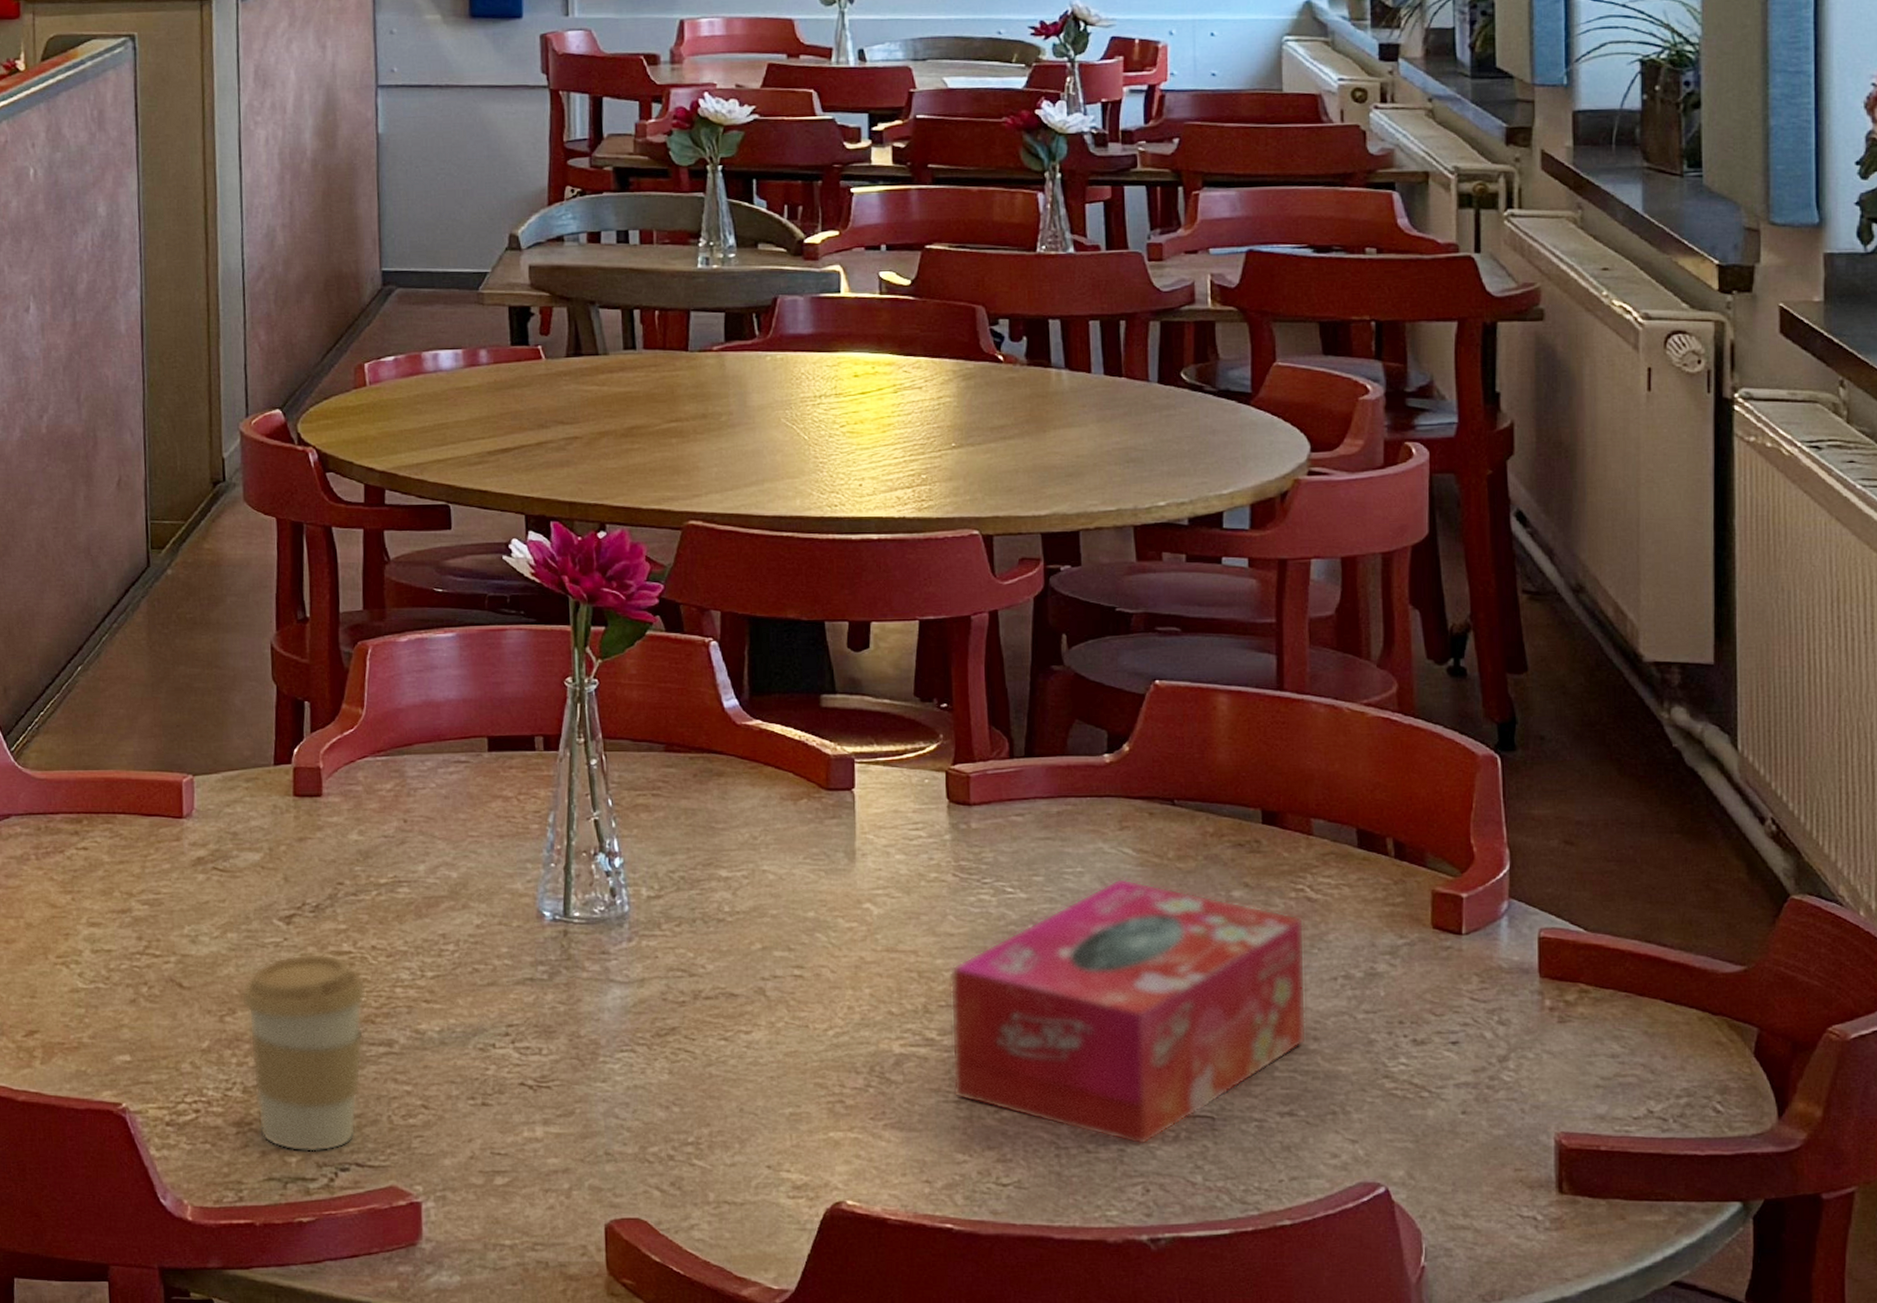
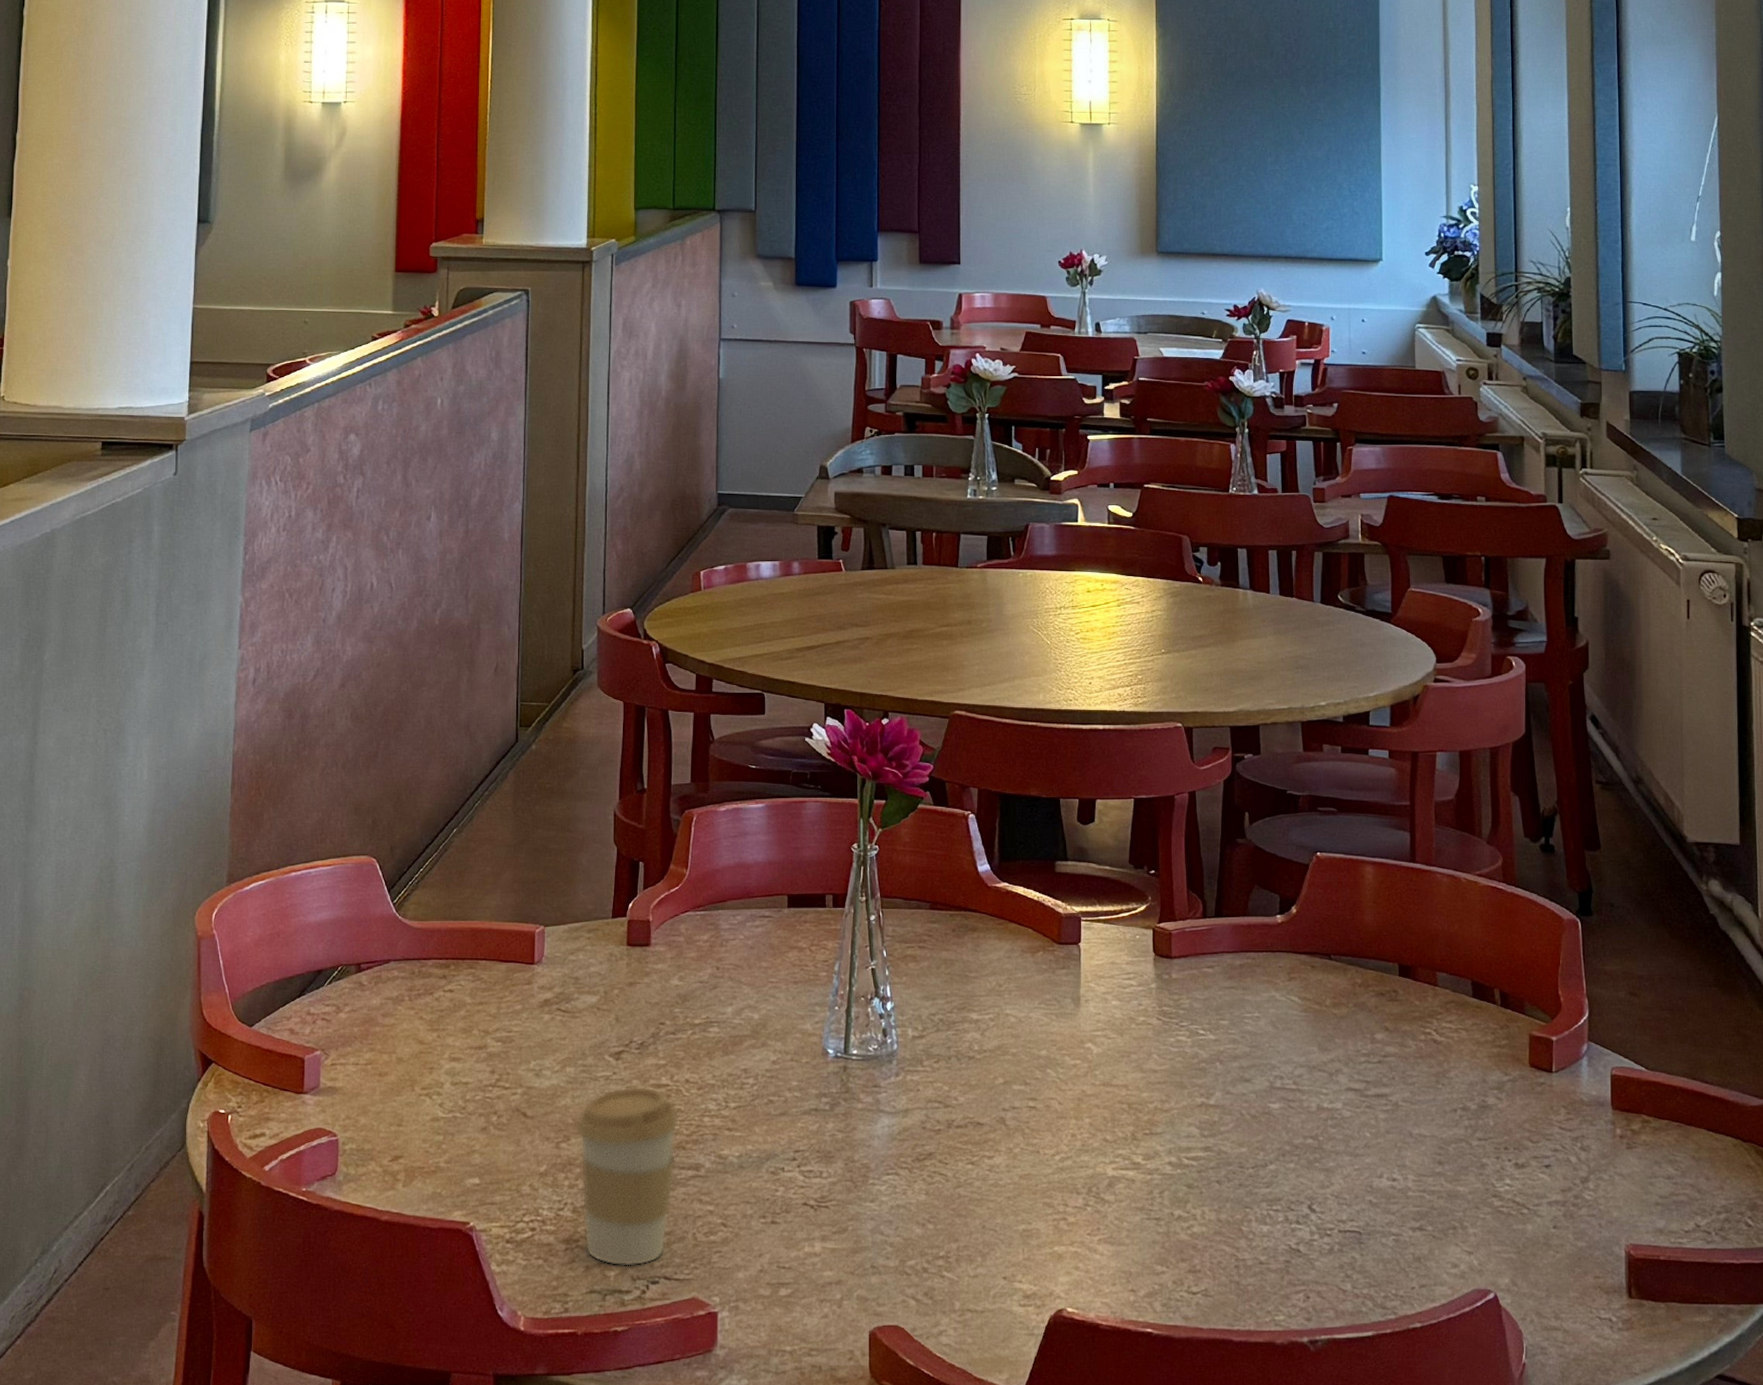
tissue box: present [950,878,1307,1146] -> none [1153,1022,1433,1257]

